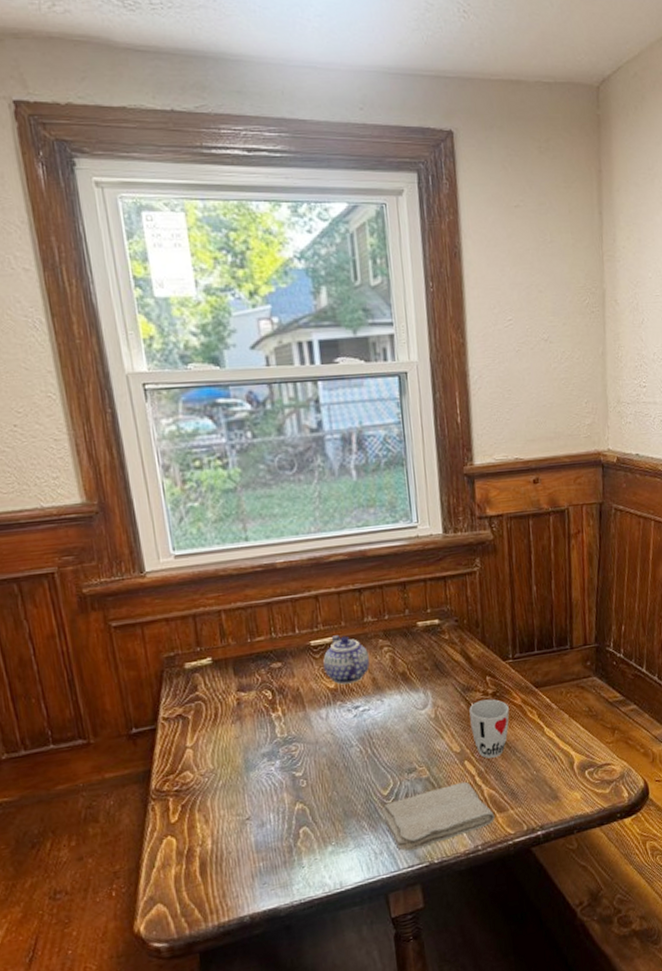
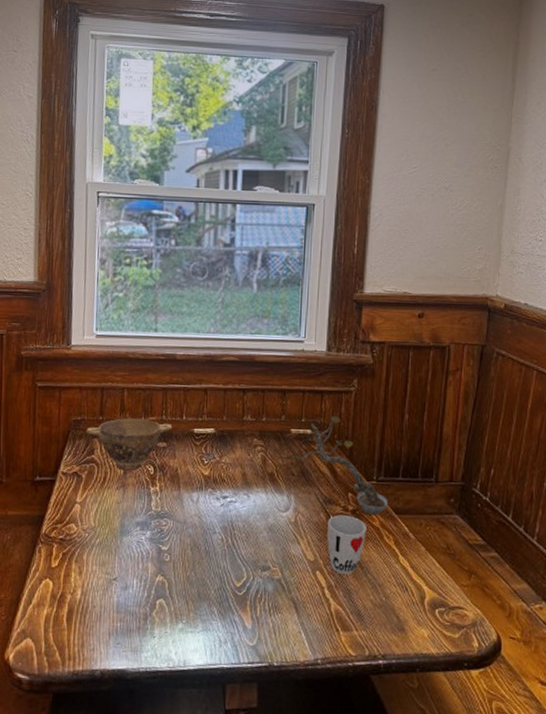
bowl: none [182,640,286,703] -> present [86,418,173,471]
teapot: present [323,635,370,685] -> none [202,427,244,474]
washcloth: present [381,781,495,851] -> none [231,591,339,647]
plant: none [421,592,529,694] -> present [291,407,390,515]

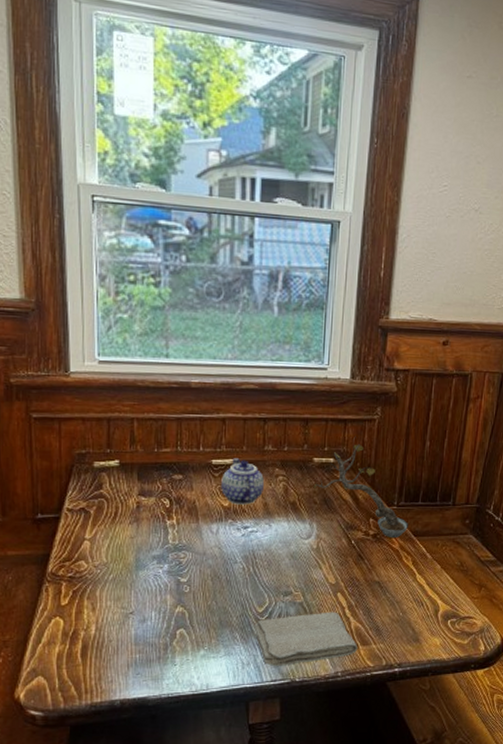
bowl: present [86,418,173,471] -> none [92,450,189,505]
teapot: none [202,427,244,474] -> present [221,458,265,505]
washcloth: none [231,591,339,647] -> present [254,612,358,666]
cup: present [327,515,366,574] -> none [348,539,386,594]

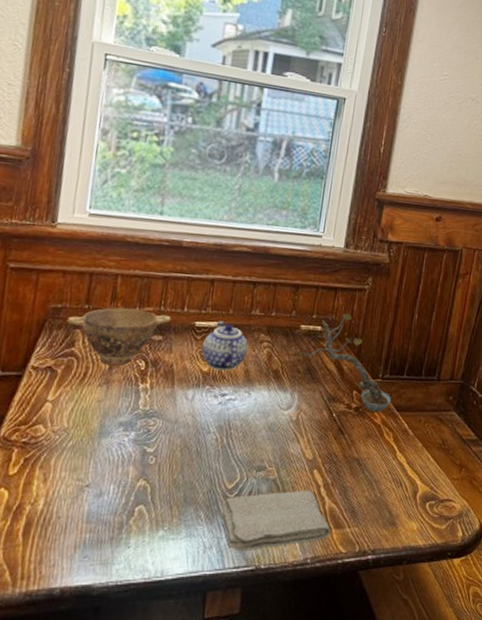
bowl: none [92,450,189,505] -> present [66,307,172,367]

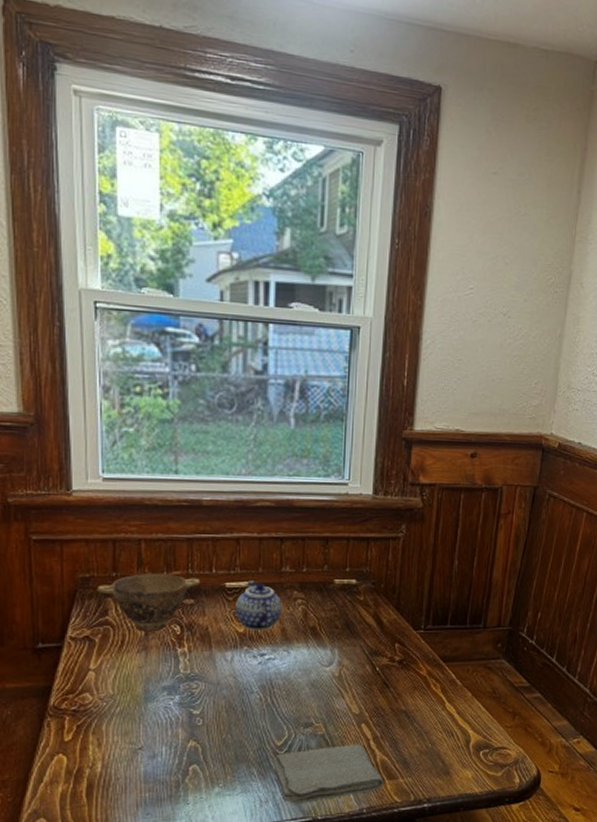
plant: present [298,305,393,412] -> none [334,555,438,663]

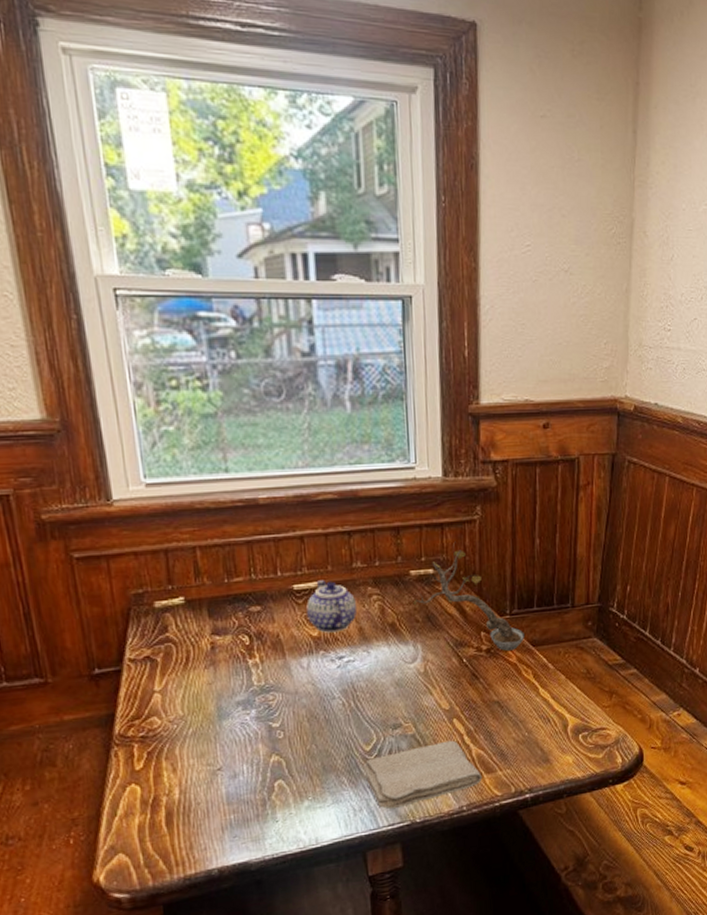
bowl: present [96,573,201,632] -> none [152,580,266,646]
plant: none [334,555,438,663] -> present [413,541,526,651]

